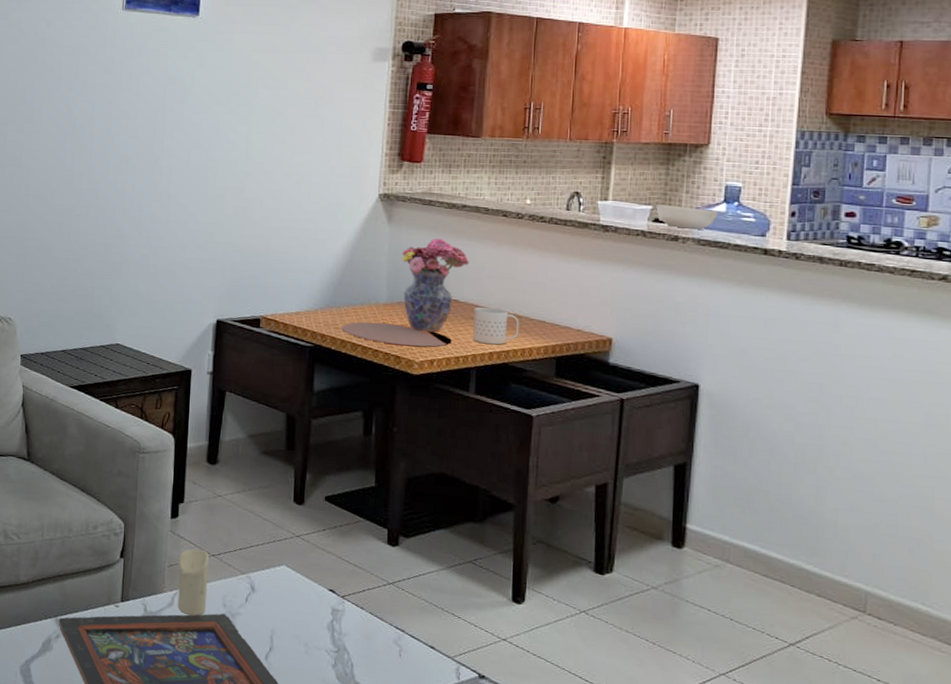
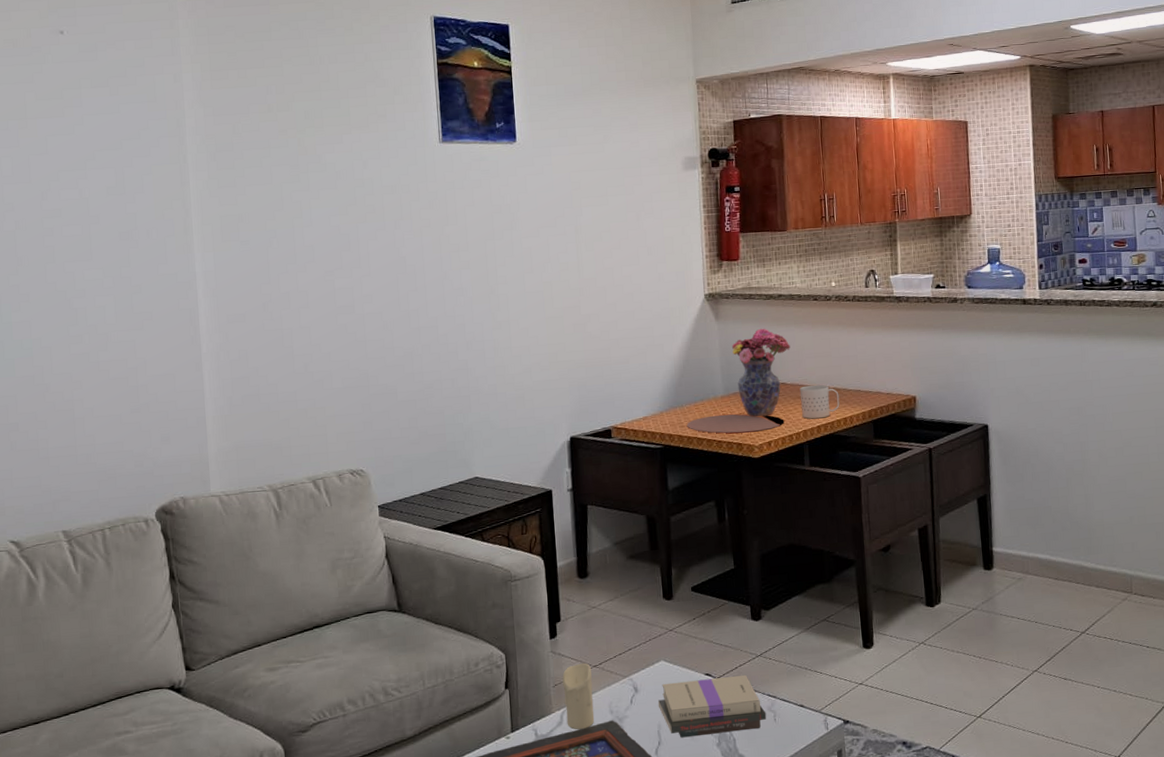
books: none [274,589,391,660] -> present [657,674,767,738]
bowl: present [656,205,718,231] -> none [936,271,985,291]

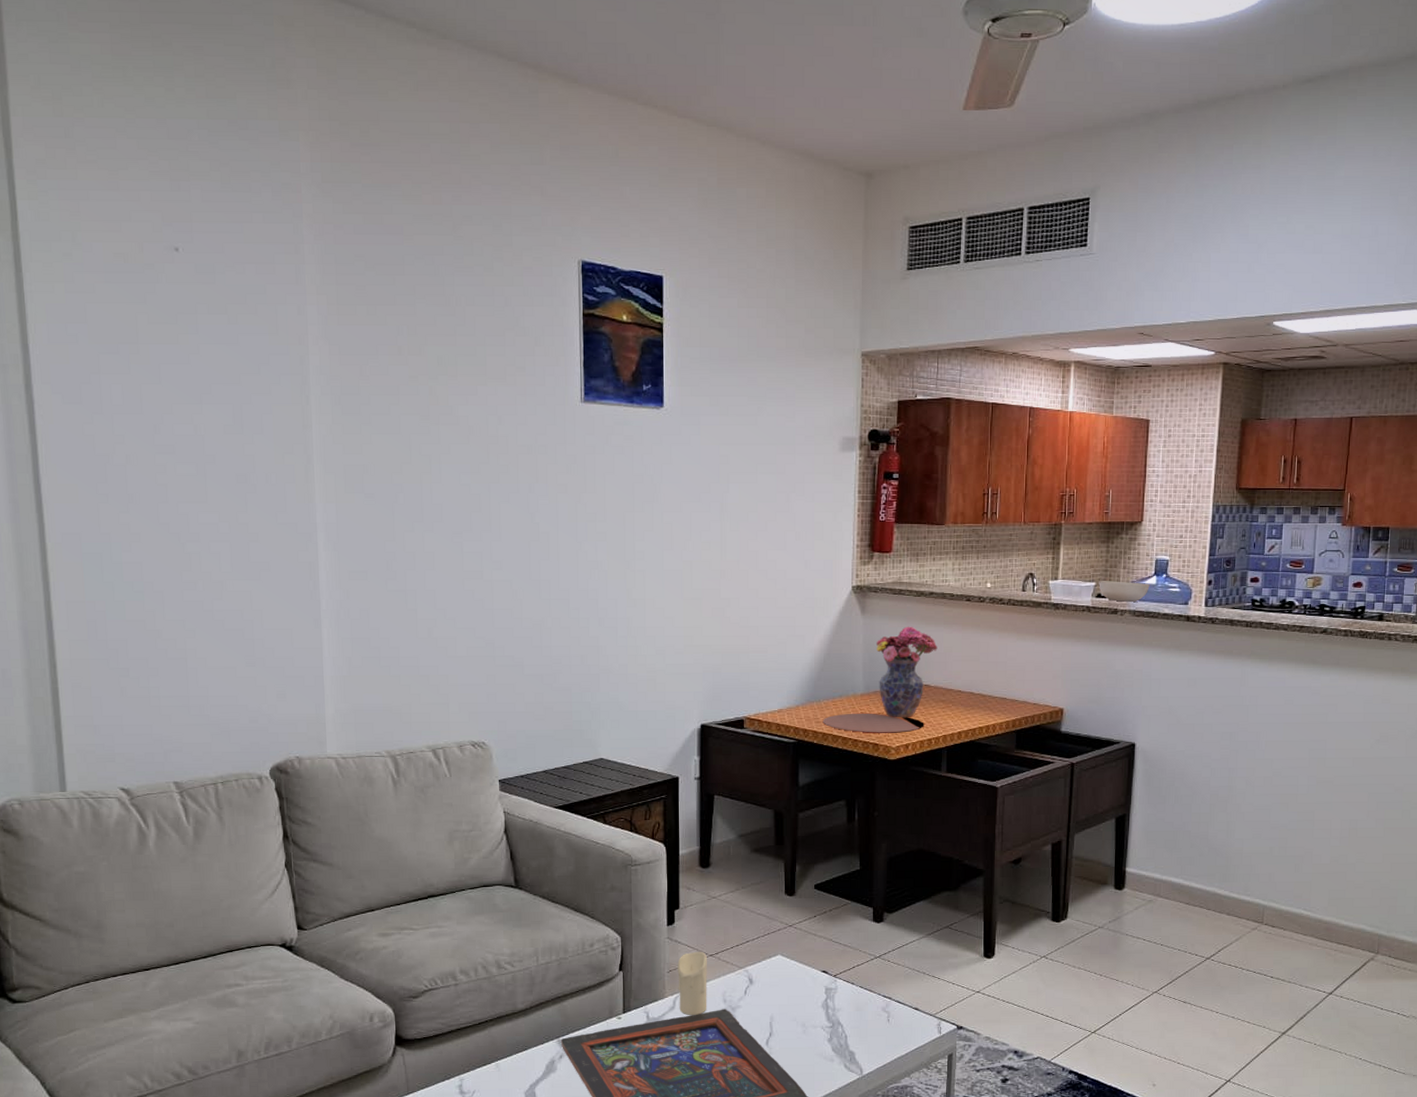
books: present [657,674,767,738] -> none [772,974,880,1031]
mug: present [799,384,840,419] -> none [942,689,984,724]
bowl: none [936,271,985,291] -> present [1099,581,1150,603]

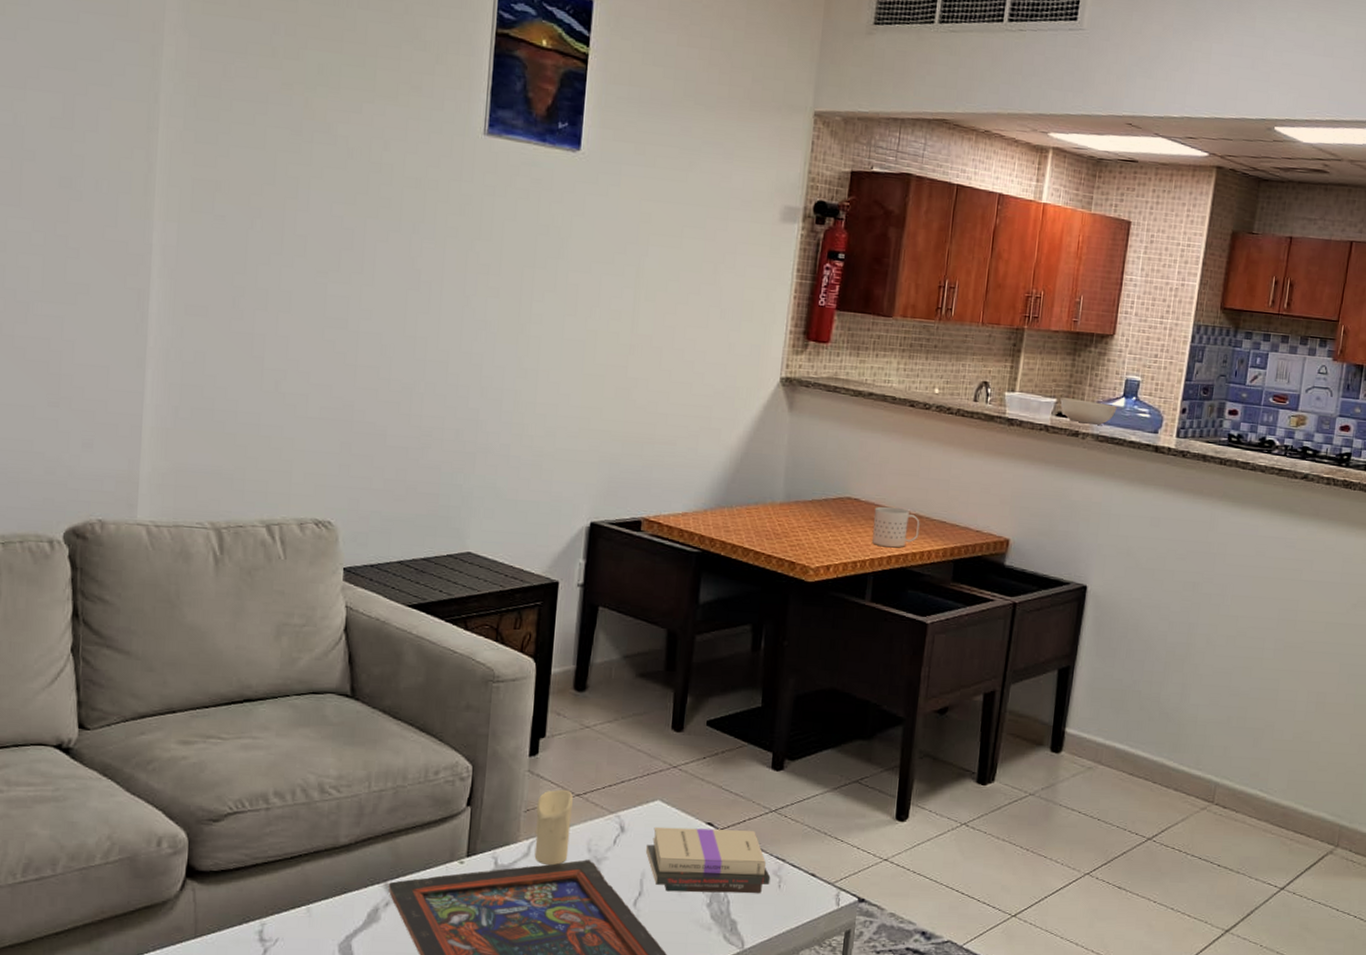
books: none [772,974,880,1031] -> present [645,826,771,893]
placemat: present [822,713,924,733] -> none [733,524,850,552]
flower arrangement: present [876,626,938,718] -> none [801,429,873,535]
mug: none [942,689,984,724] -> present [871,506,920,548]

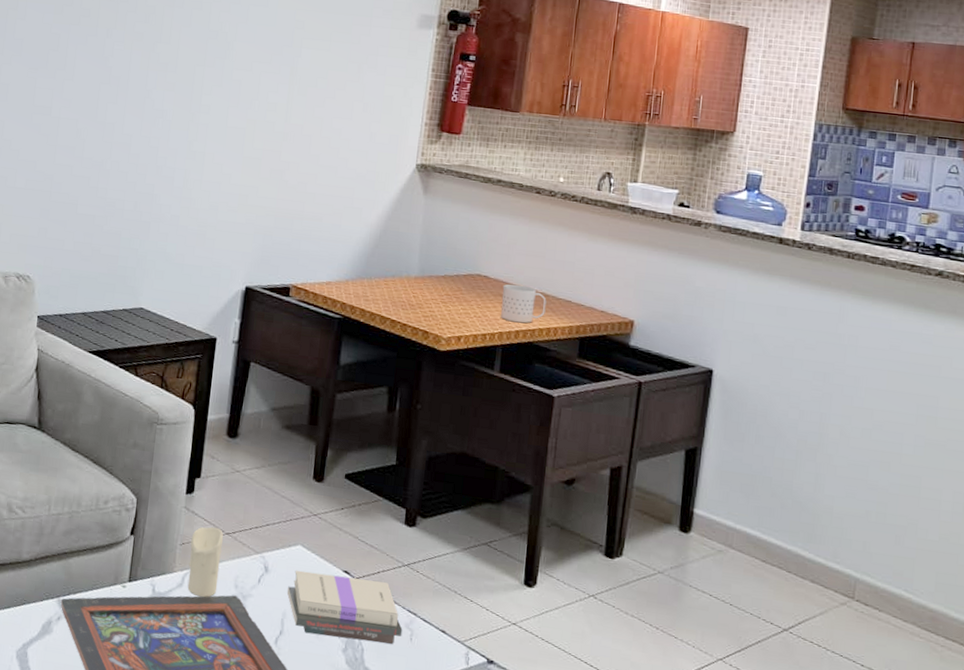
bowl: present [1060,398,1117,426] -> none [682,189,739,217]

